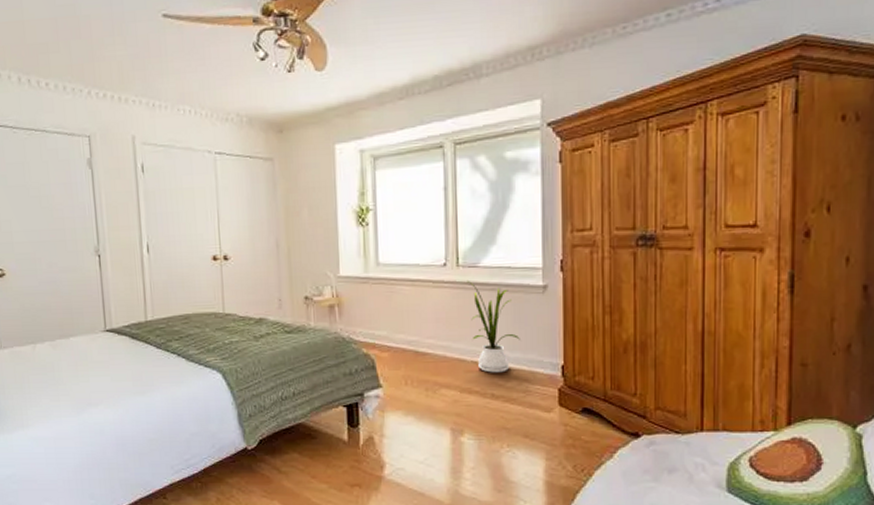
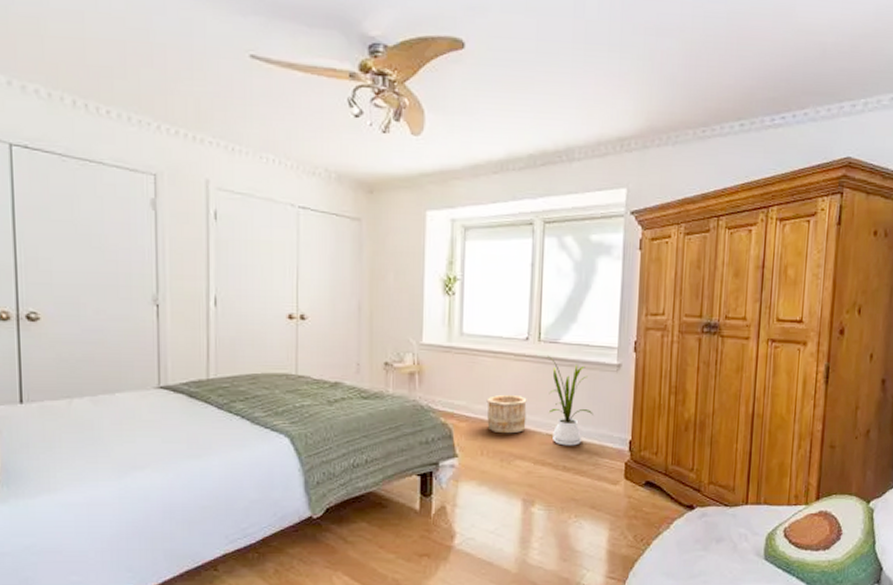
wooden bucket: none [407,322,450,363] -> present [486,394,527,434]

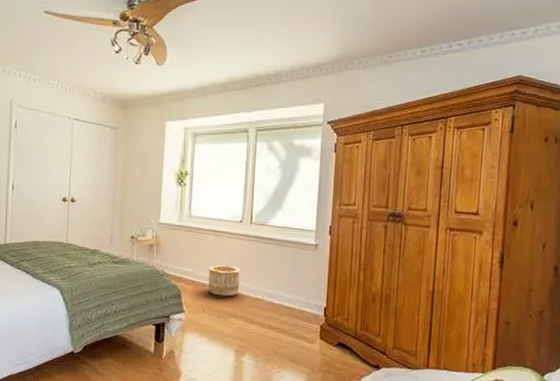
house plant: present [547,355,593,446] -> none [257,234,294,309]

